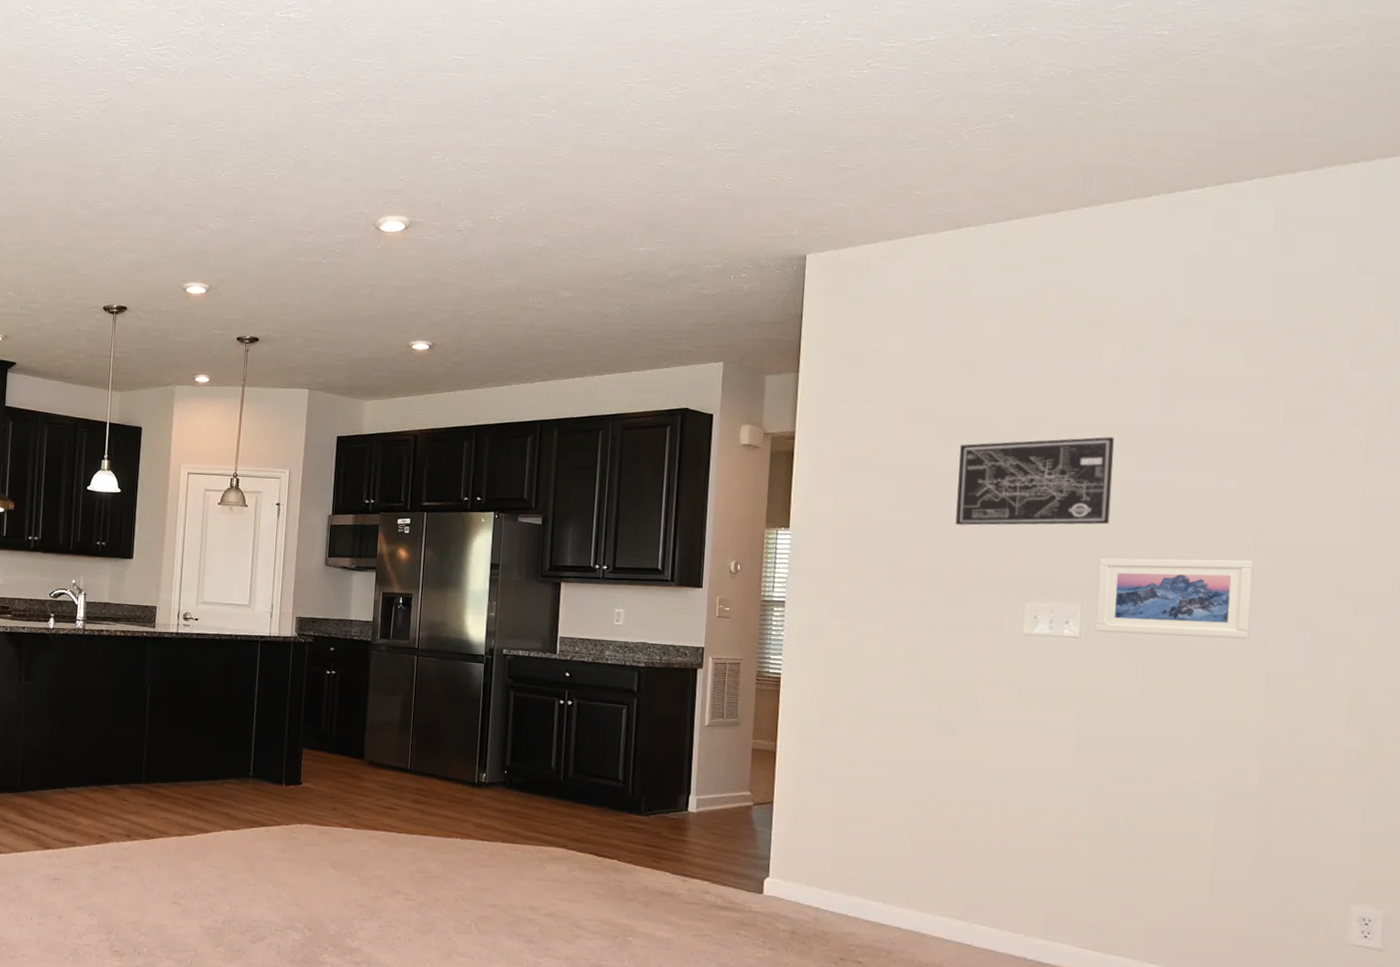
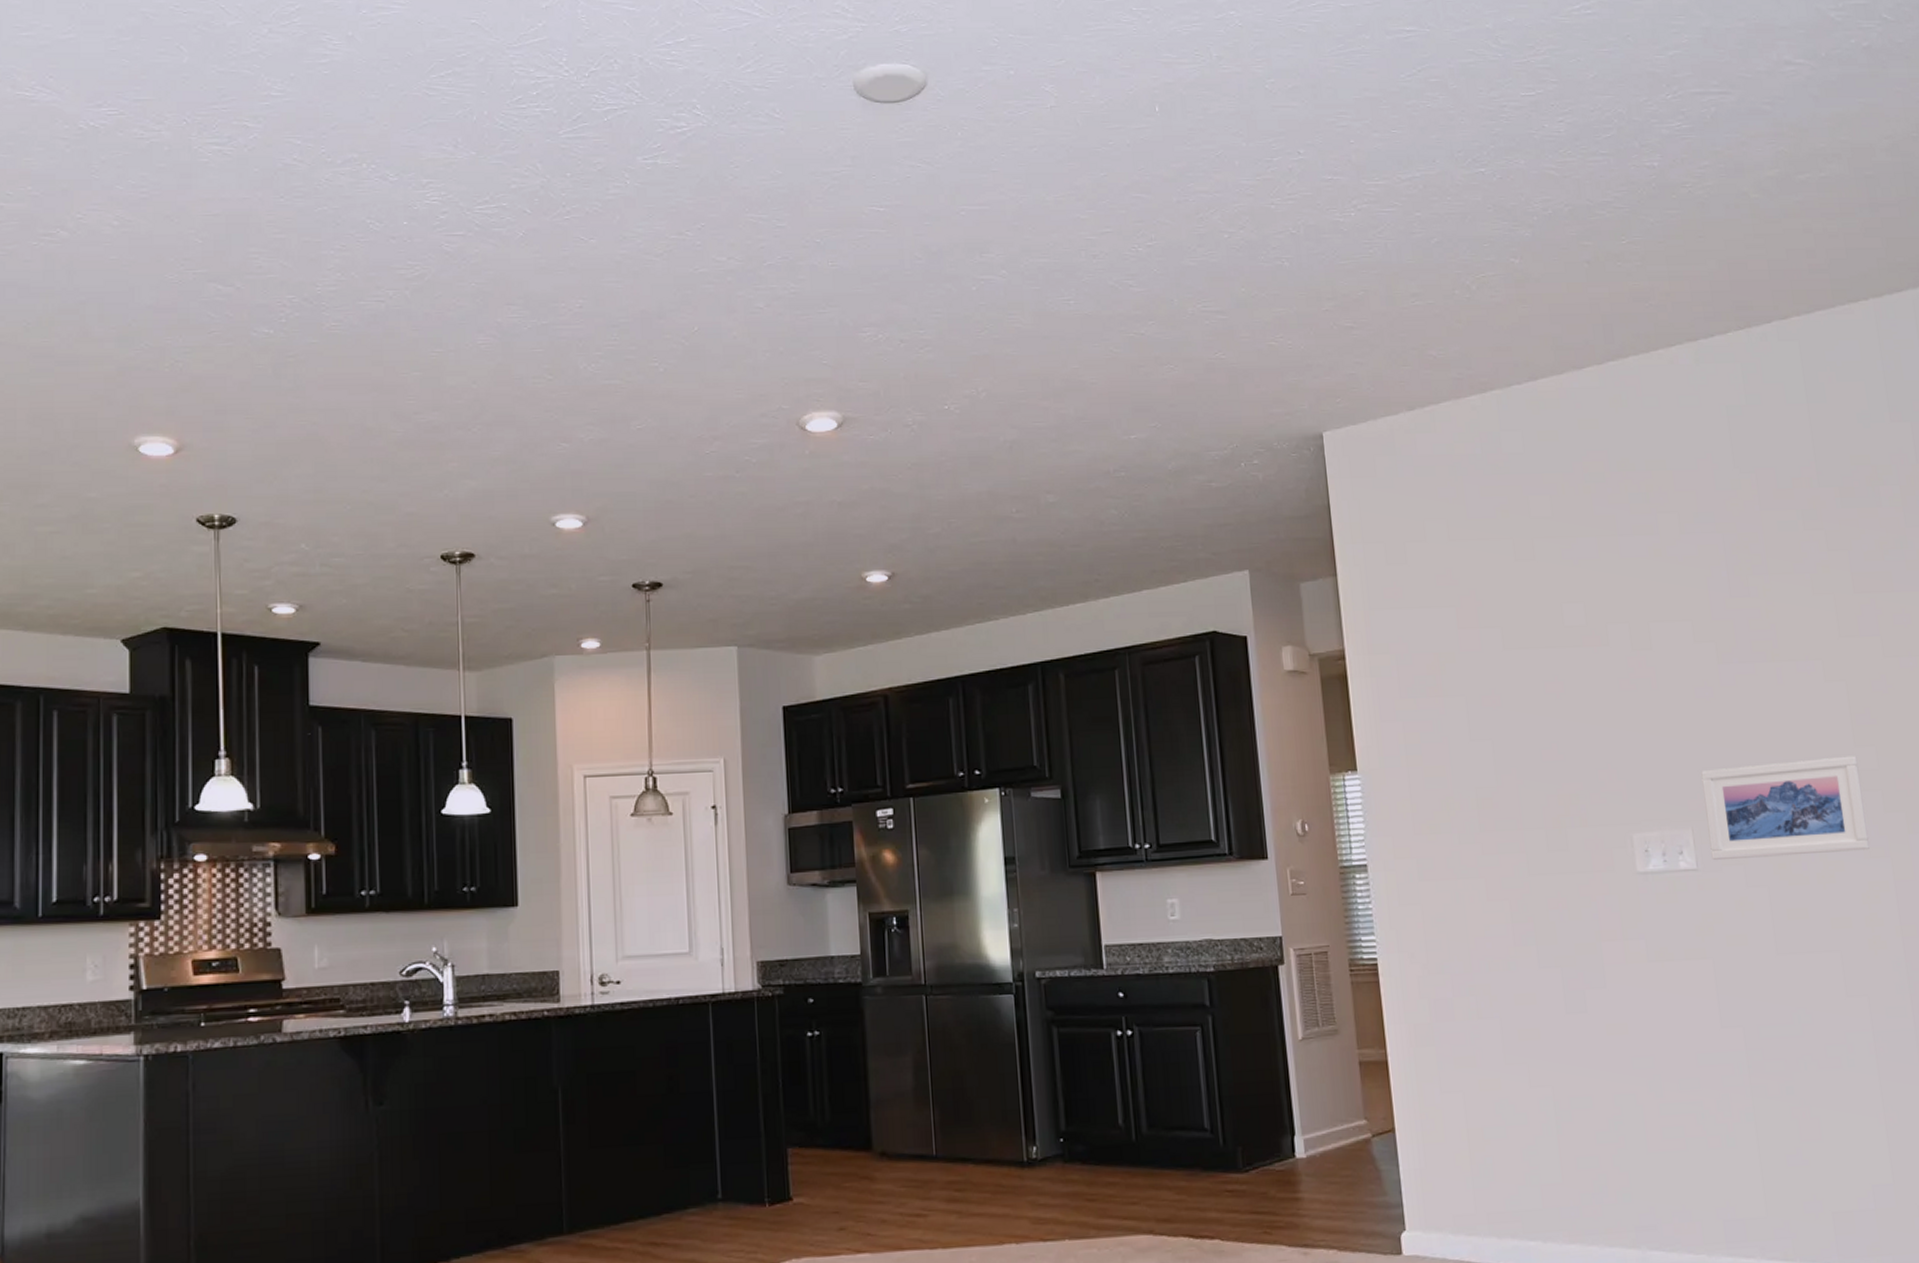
wall art: present [955,437,1114,526] -> none [1530,625,1703,747]

